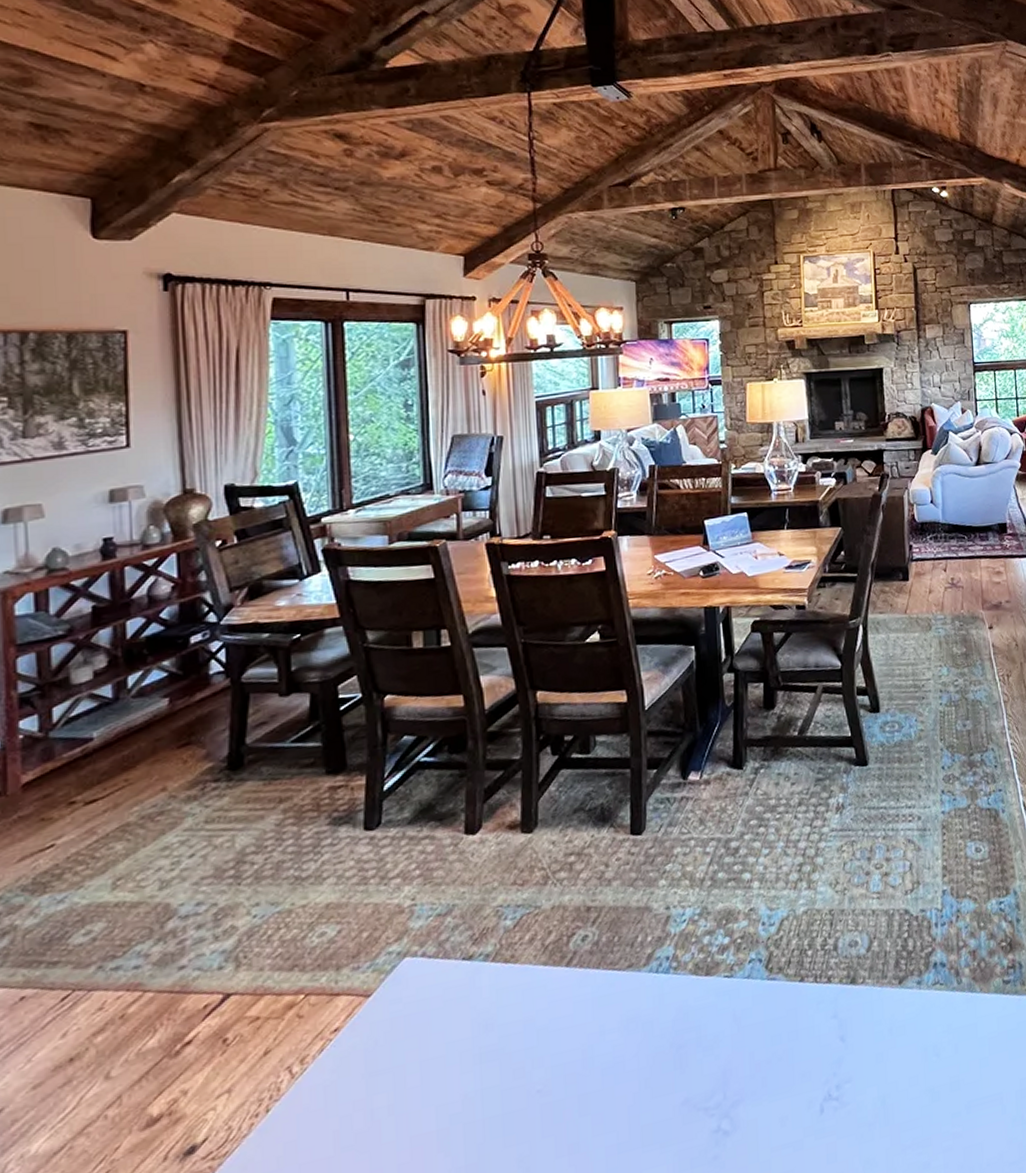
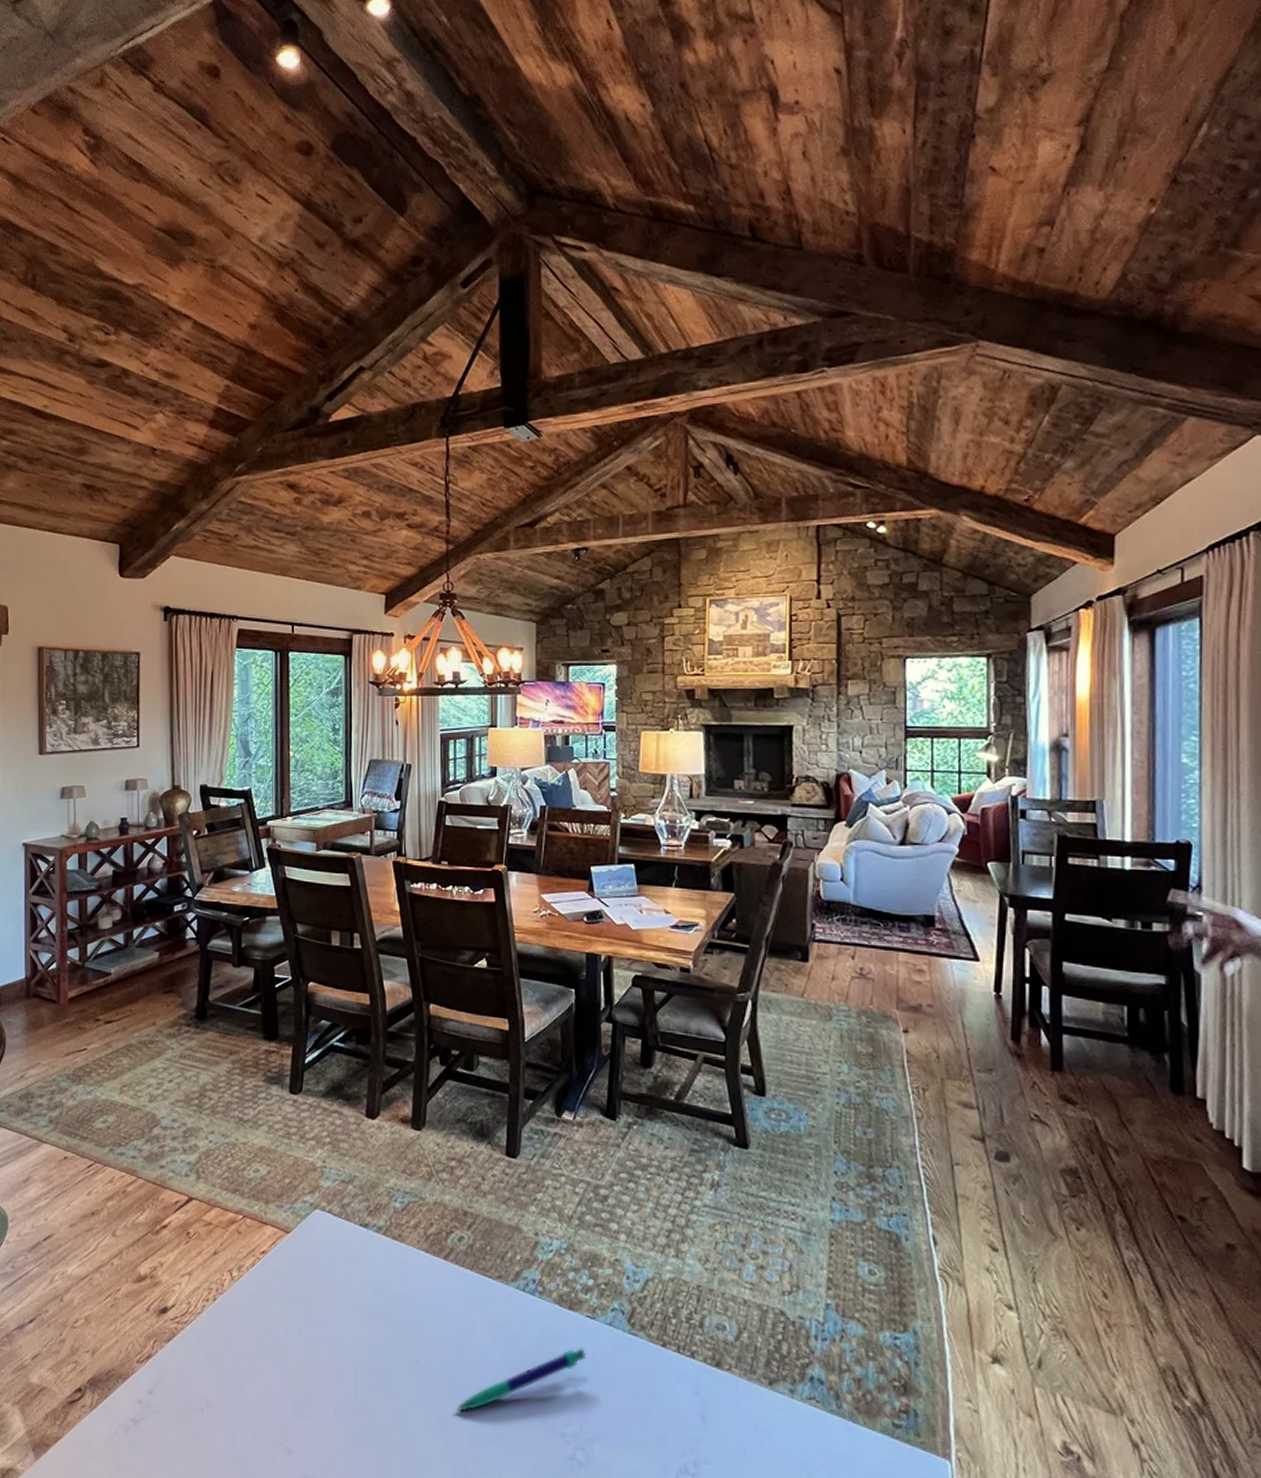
pen: none [587,1011,727,1129] -> present [455,1348,587,1412]

